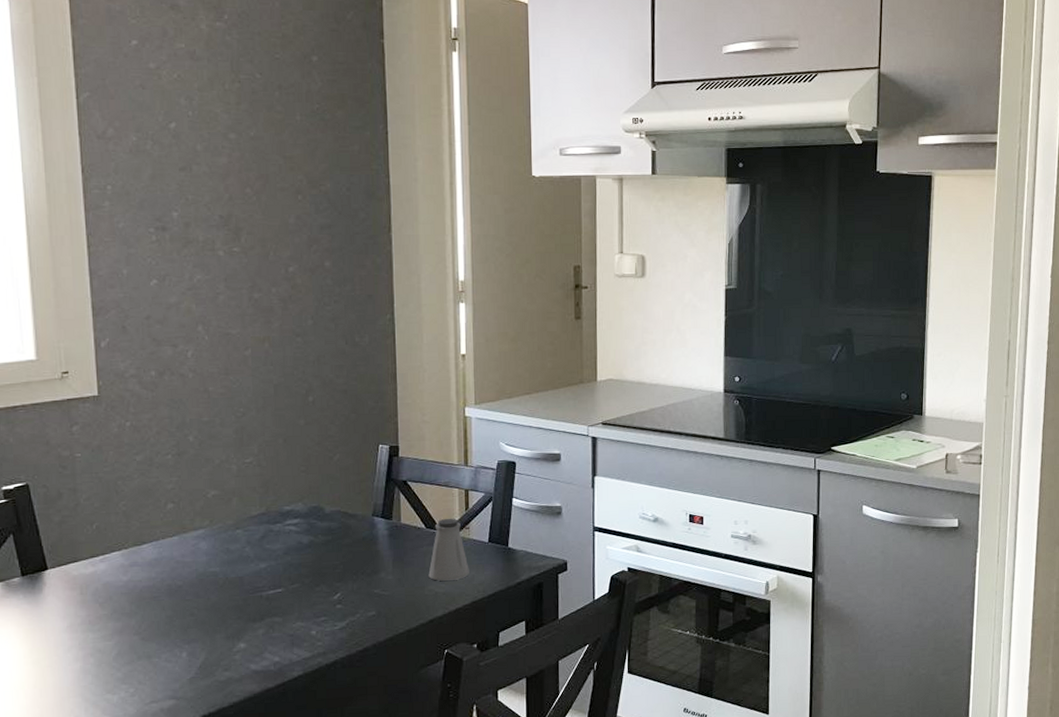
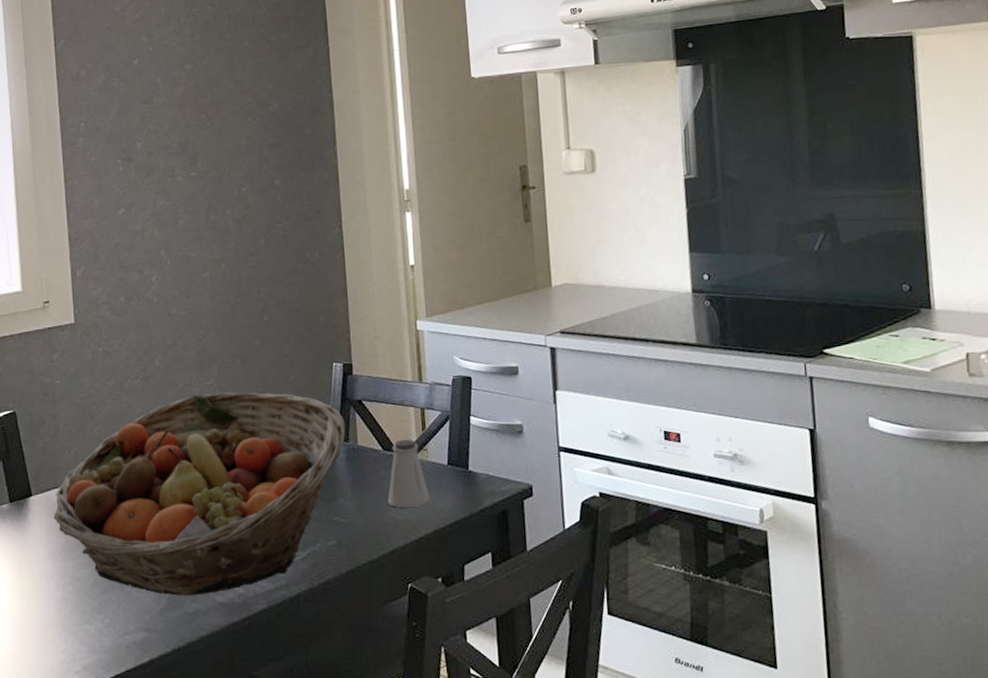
fruit basket: none [72,470,390,665] -> present [53,392,346,597]

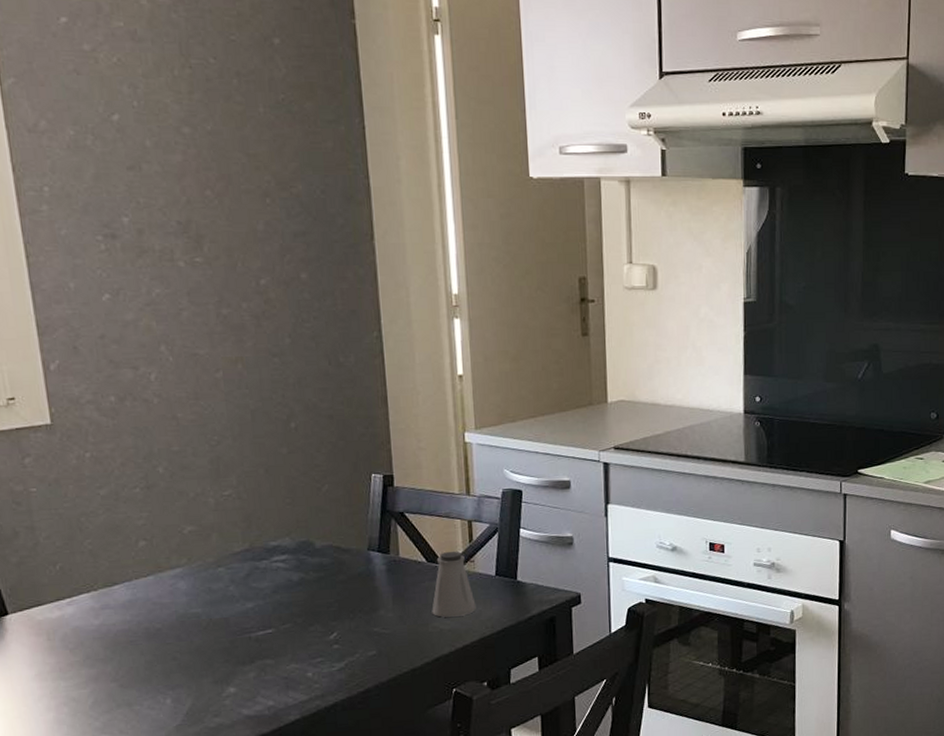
fruit basket: present [53,392,346,597] -> none [38,503,386,711]

